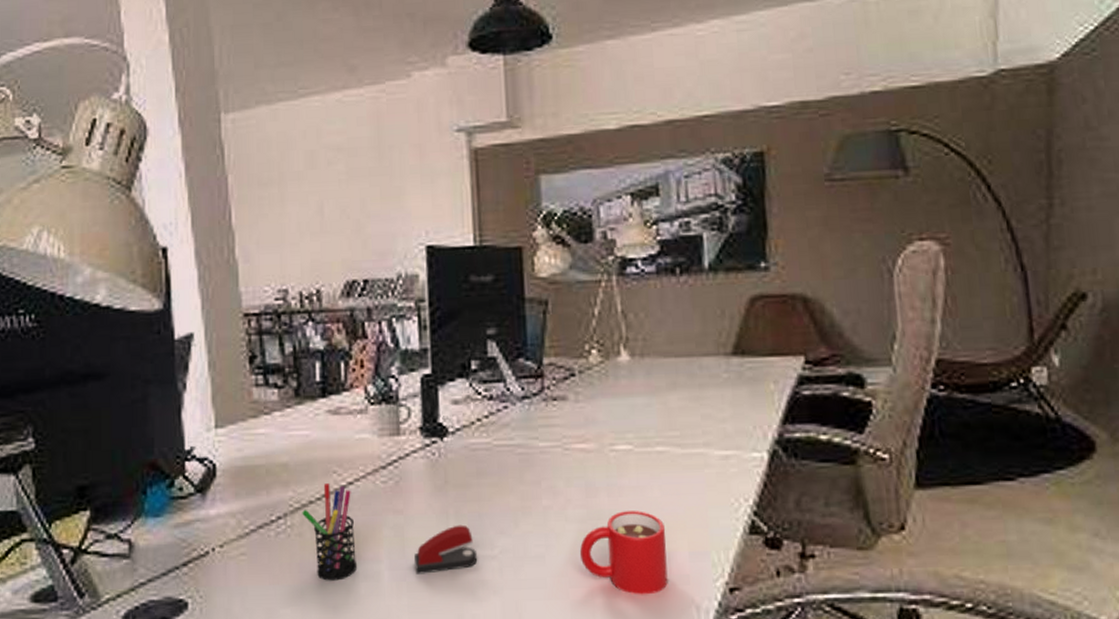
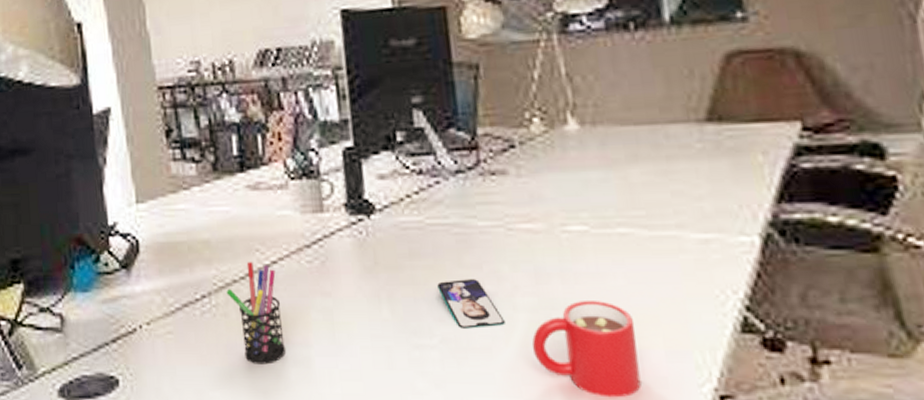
stapler: present [414,524,478,574] -> none [346,310,416,362]
smartphone: none [500,494,558,539] -> present [437,279,505,329]

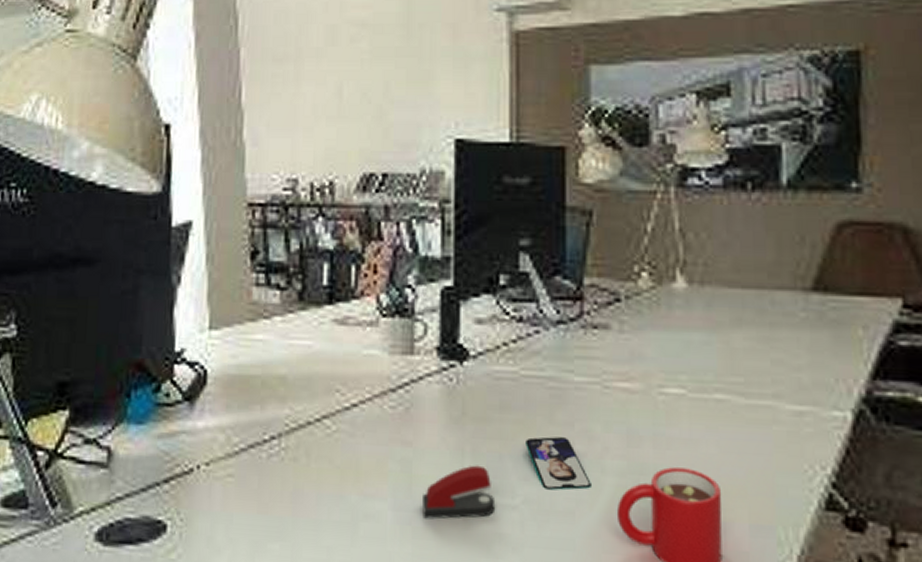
pen holder: present [226,262,287,365] -> none [298,403,357,517]
stapler: none [346,310,416,362] -> present [423,465,496,520]

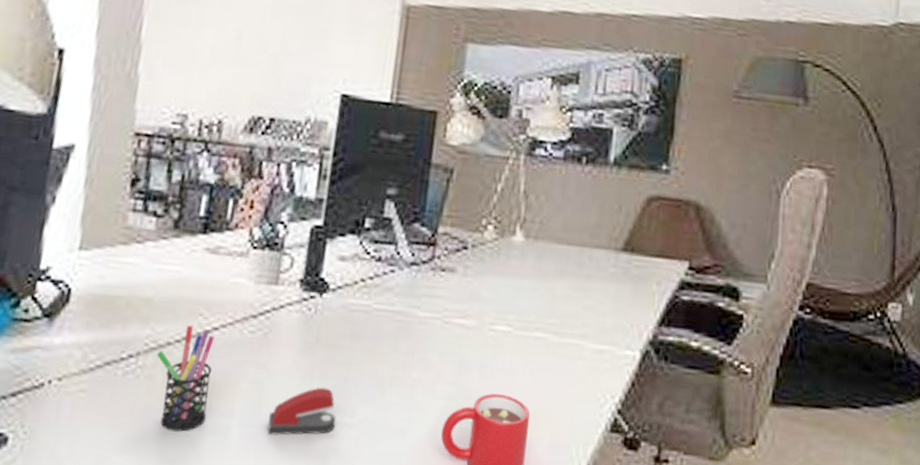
pen holder: none [298,403,357,517] -> present [156,326,215,432]
smartphone: present [526,437,591,491] -> none [369,364,423,412]

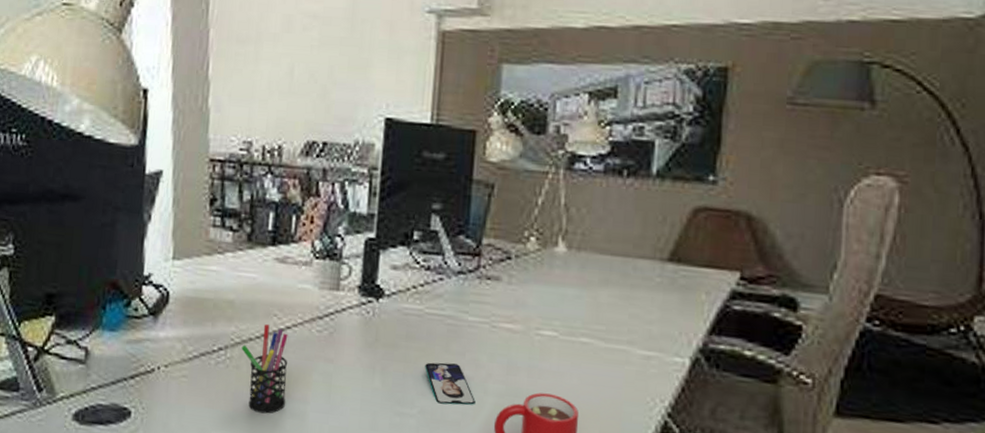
stapler: present [267,387,336,436] -> none [338,381,398,422]
smartphone: none [369,364,423,412] -> present [425,362,475,405]

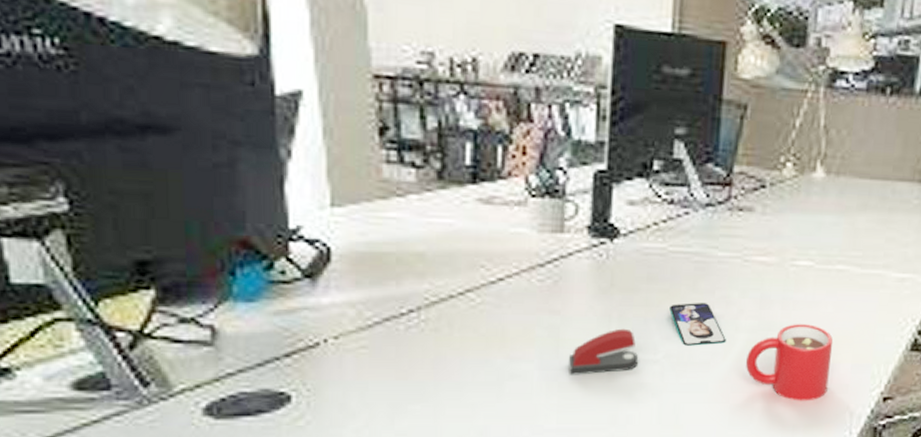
pen holder: present [241,324,288,414] -> none [440,278,503,378]
stapler: none [338,381,398,422] -> present [569,328,639,375]

